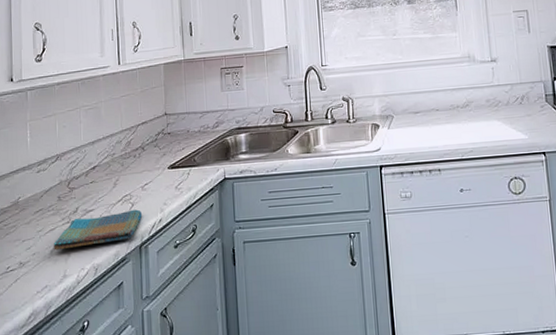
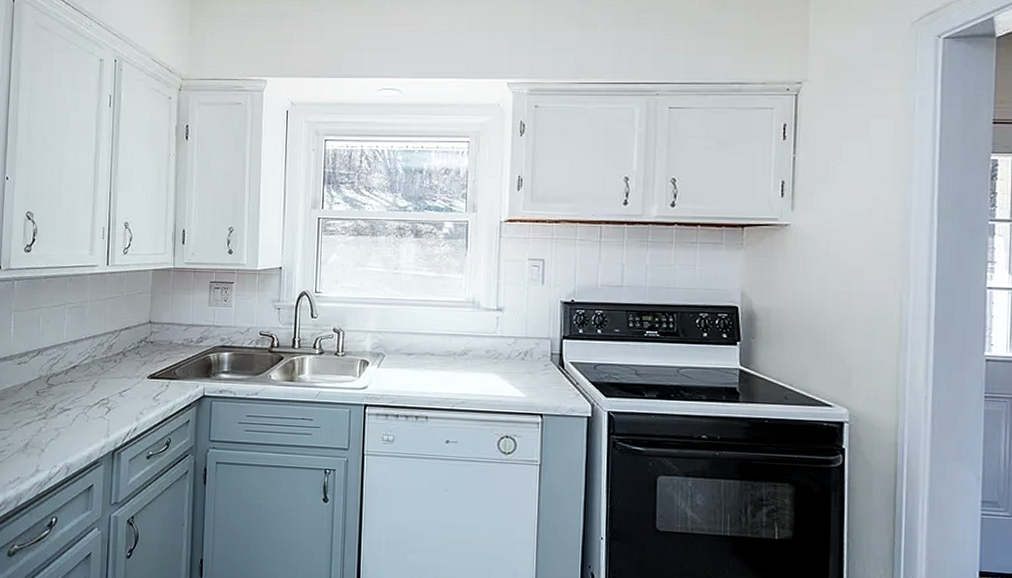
dish towel: present [54,209,142,250] -> none [29,414,117,444]

